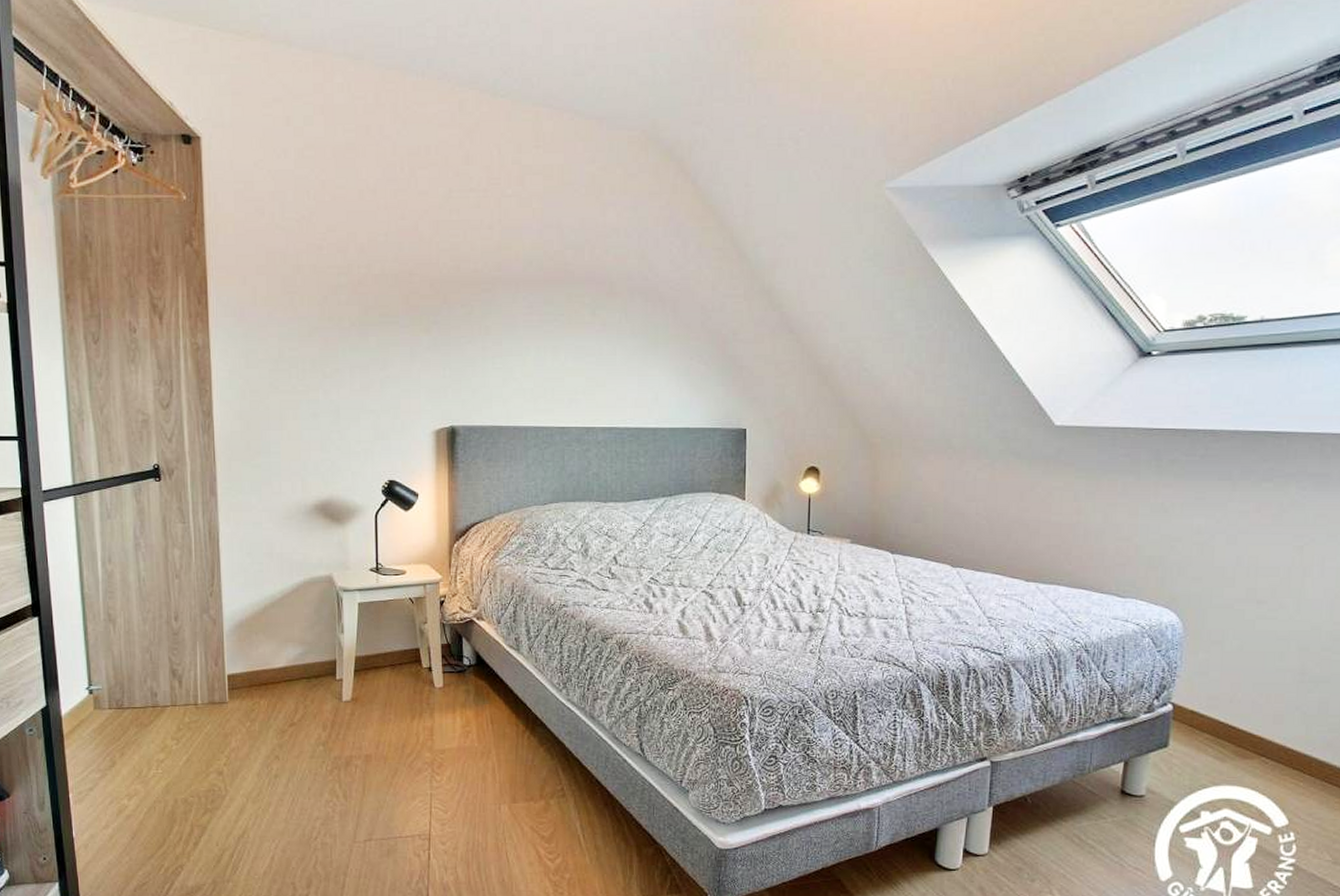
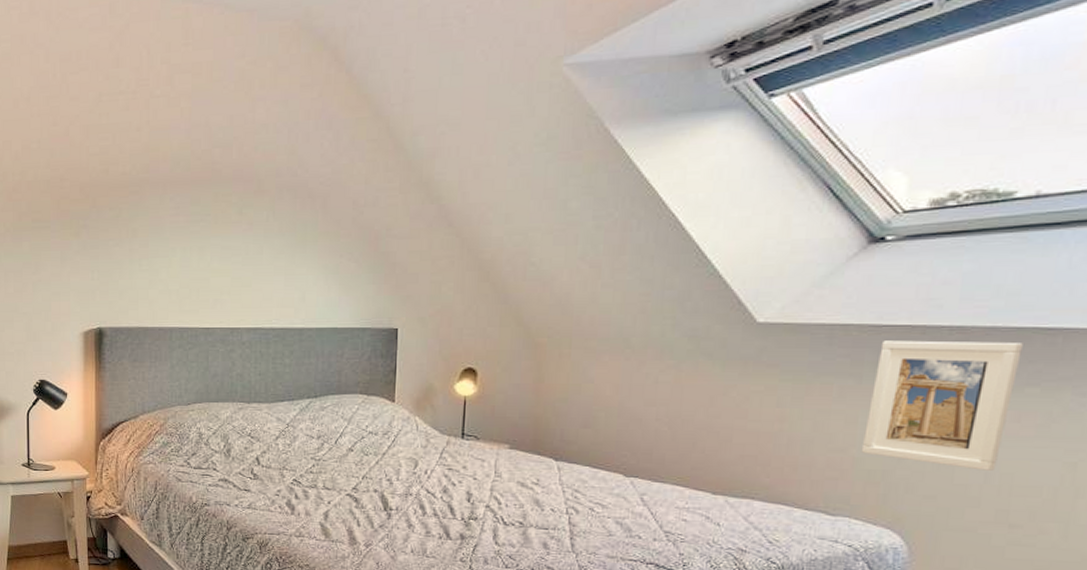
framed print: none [1142,442,1258,554] -> present [861,340,1023,471]

